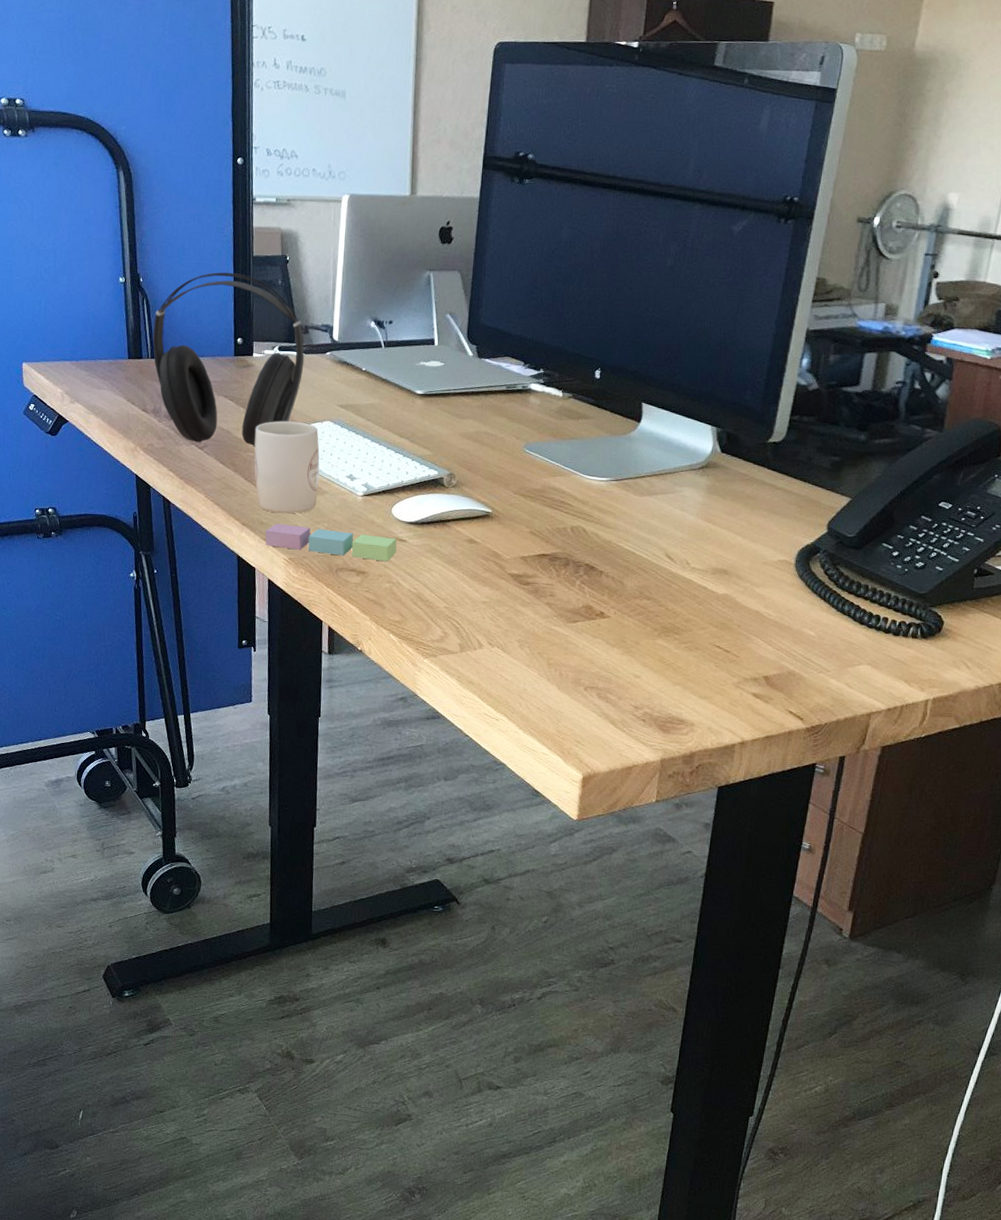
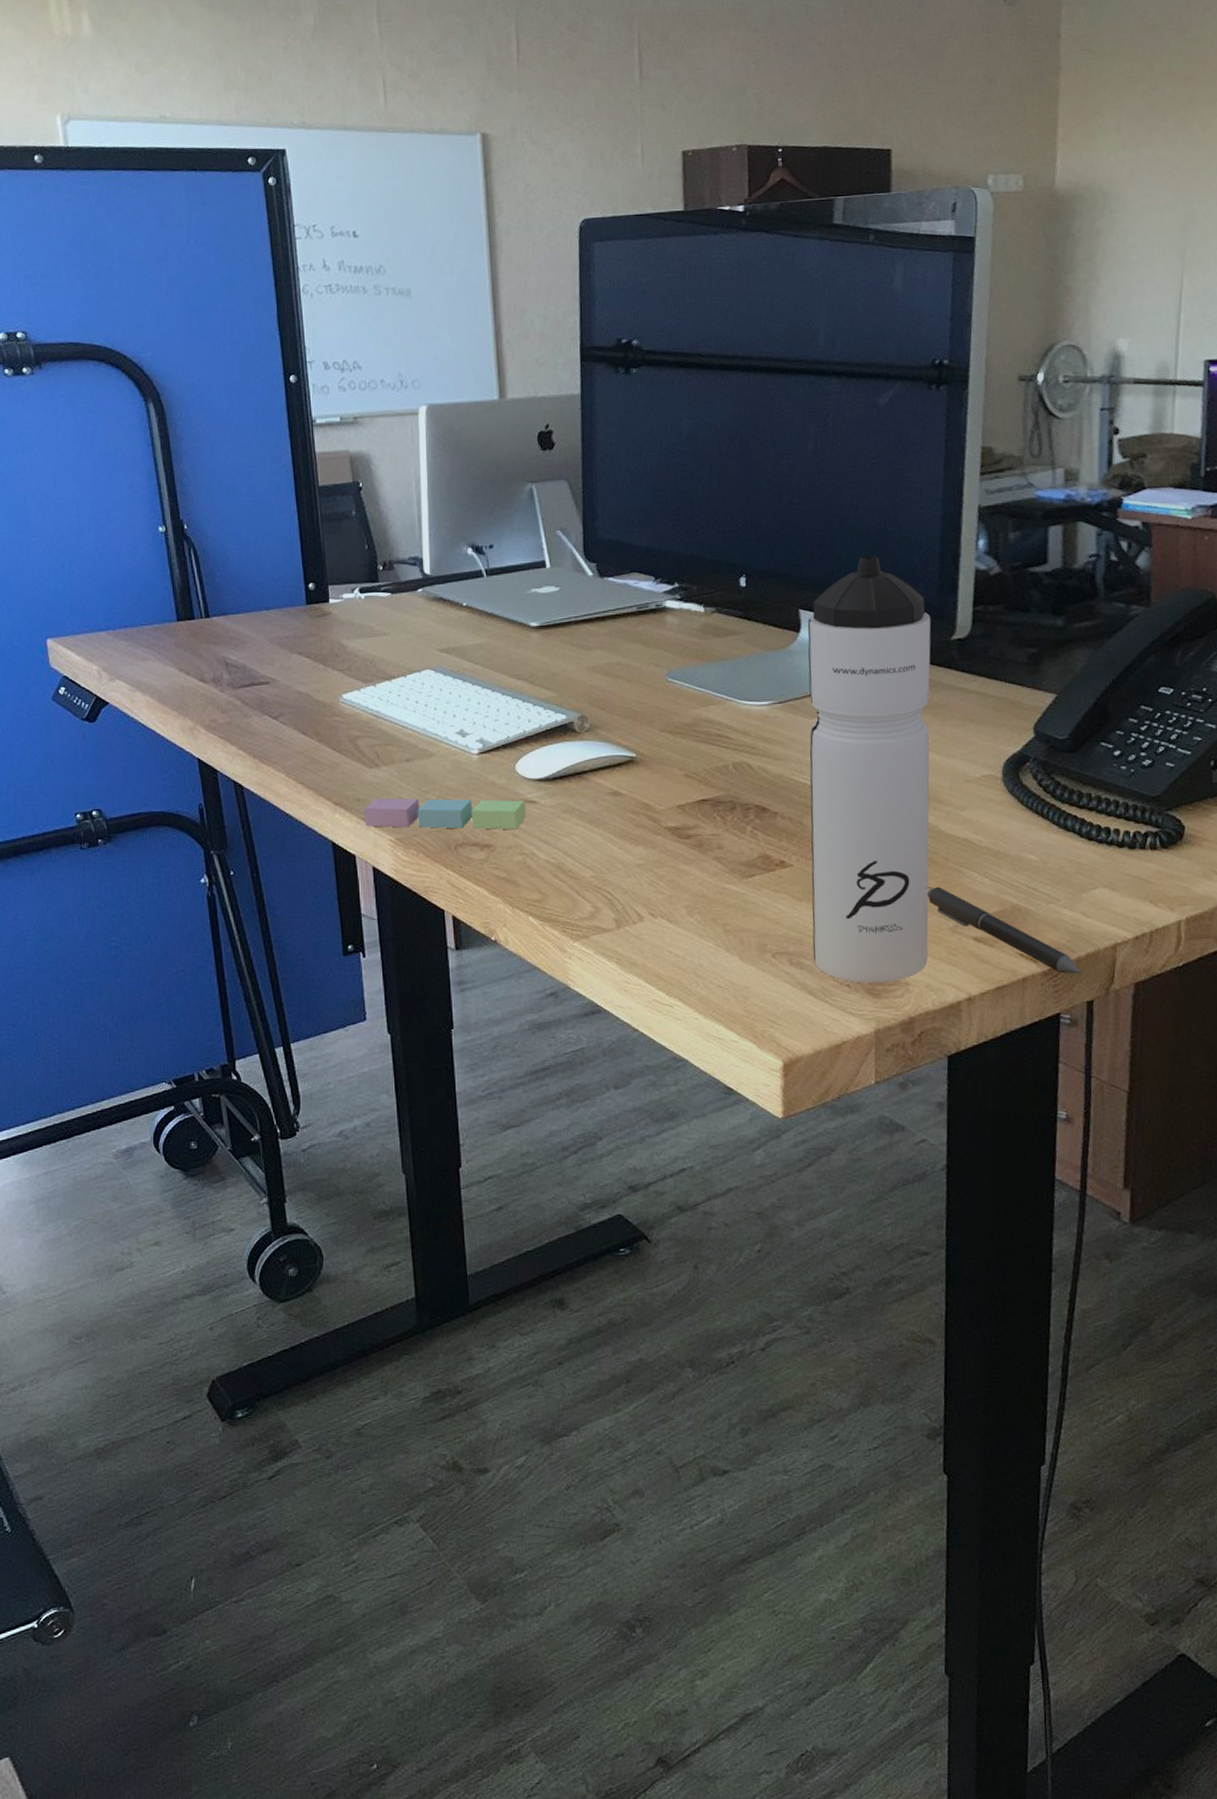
headphones: present [152,272,305,447] -> none [205,508,392,712]
mug: present [253,421,320,514] -> none [340,674,424,786]
water bottle: none [617,362,753,722] -> present [807,555,931,983]
pen: none [718,648,839,734] -> present [926,886,1082,974]

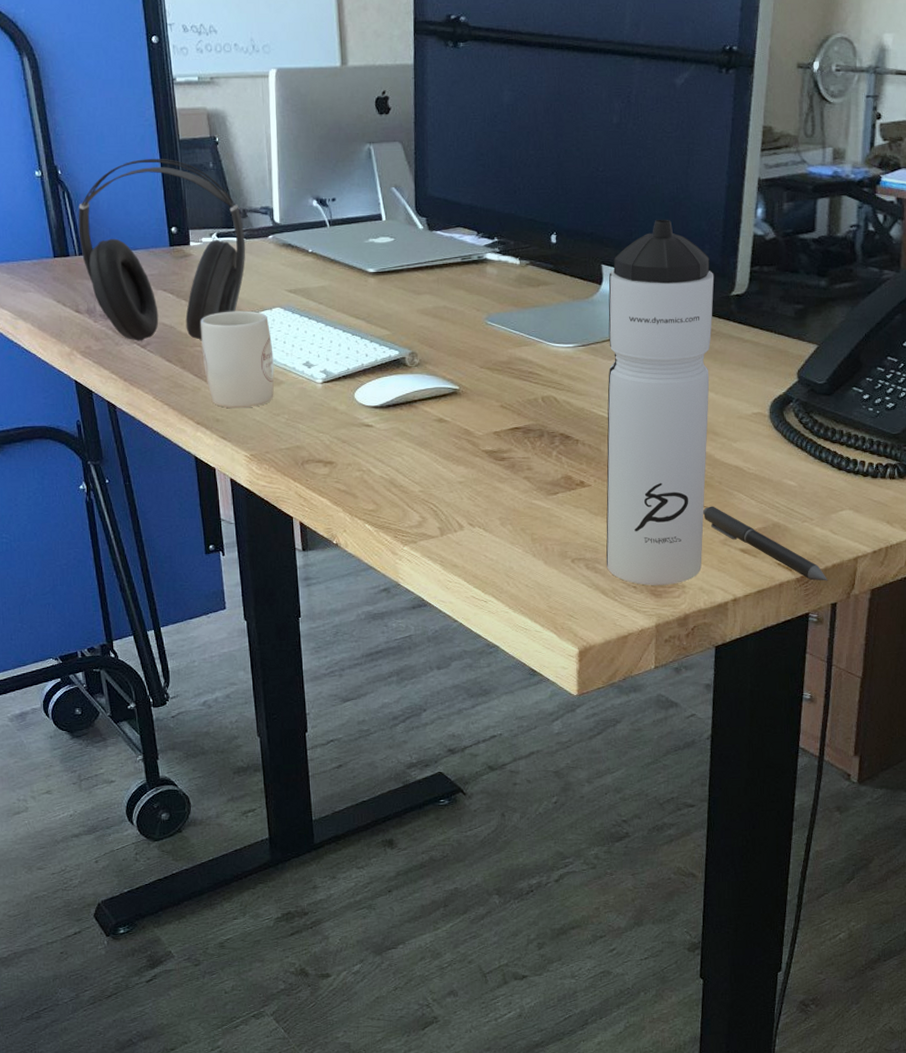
headphones: none [205,508,392,712] -> present [78,159,246,341]
mug: none [340,674,424,786] -> present [201,311,275,409]
sticky notes: present [363,798,526,830] -> none [222,419,363,450]

